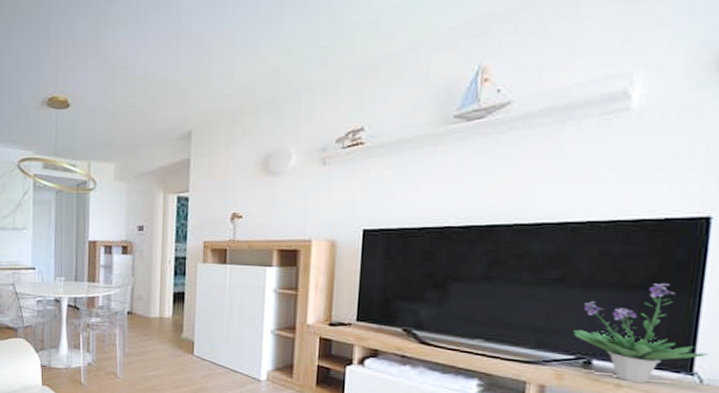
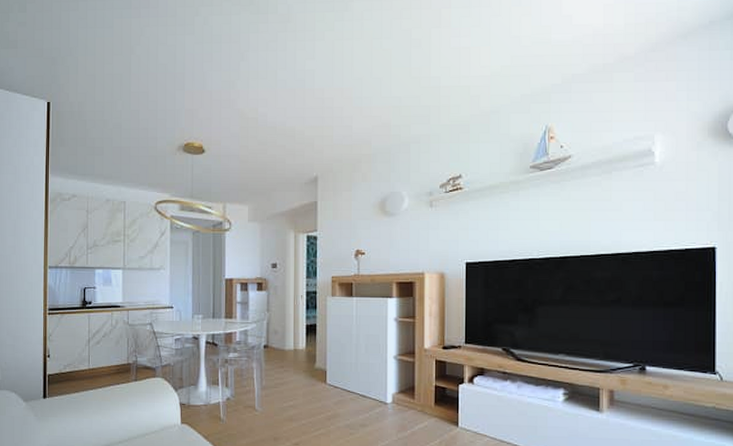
potted plant: present [573,282,709,384] -> none [630,300,724,384]

